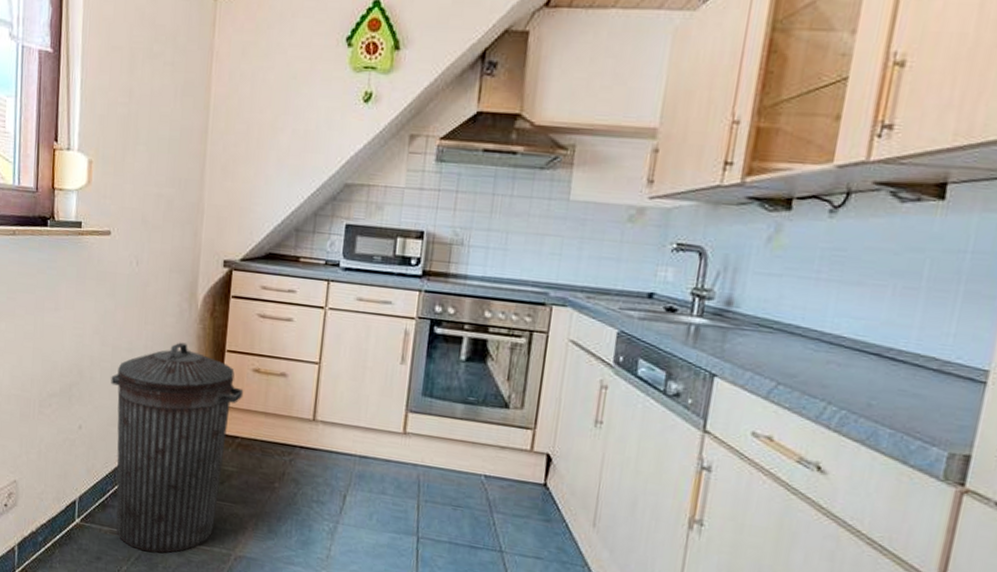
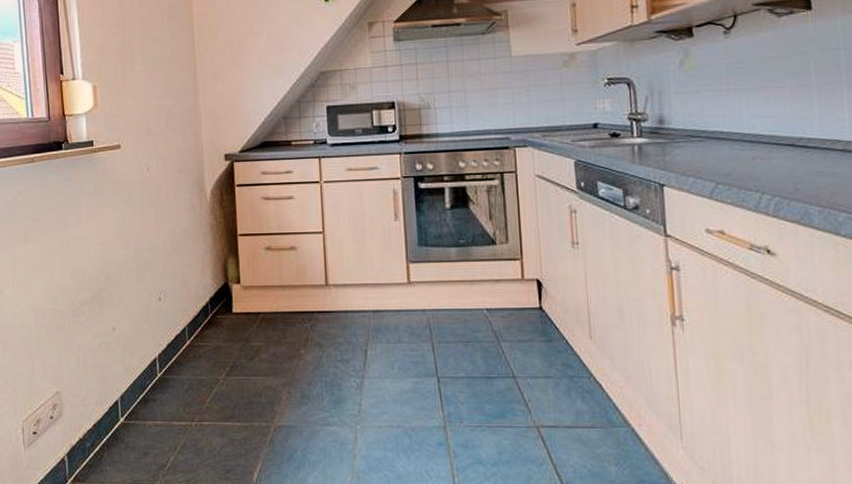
trash can: present [111,342,244,553] -> none [137,234,260,438]

